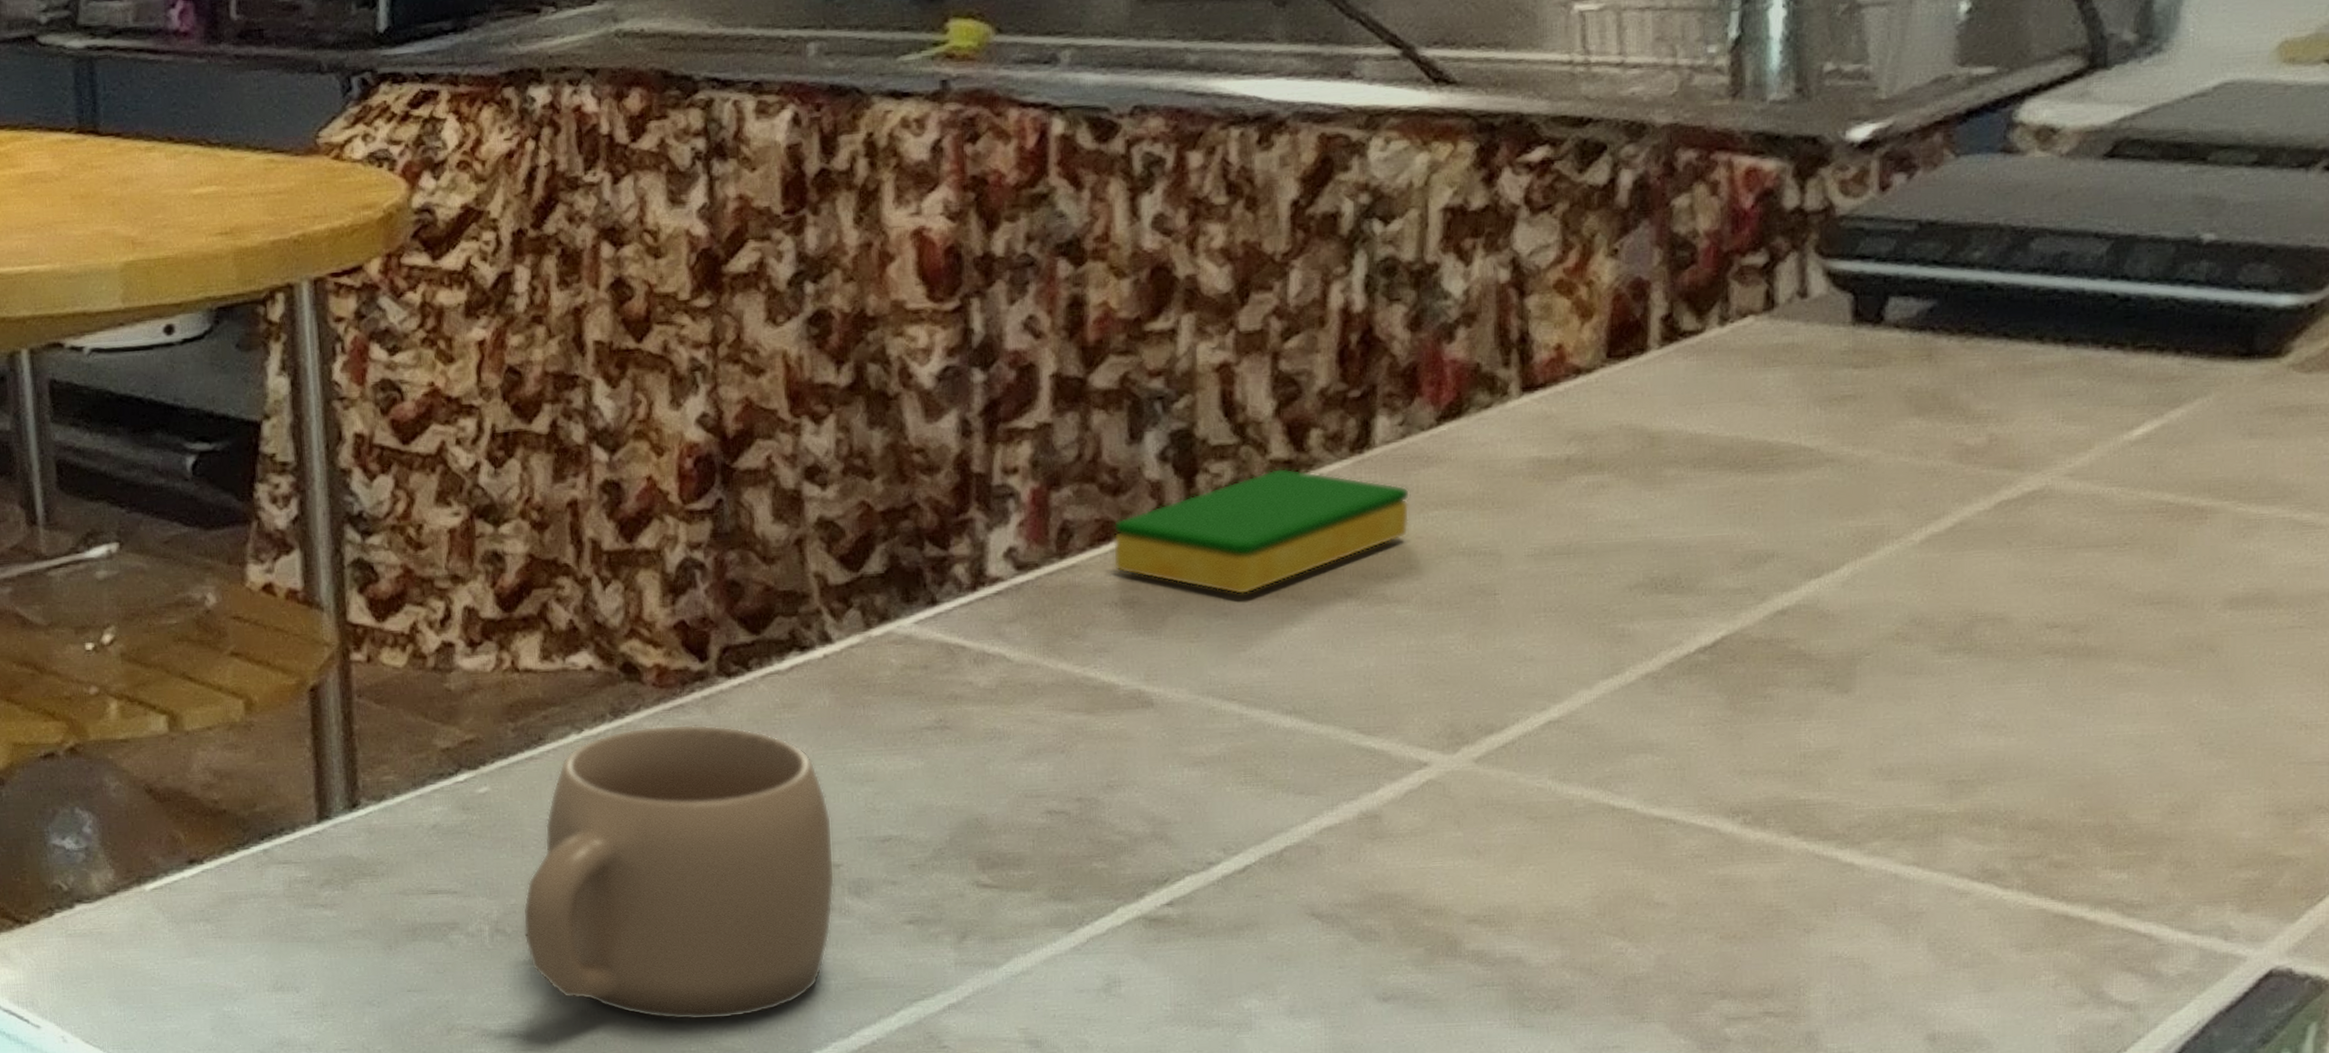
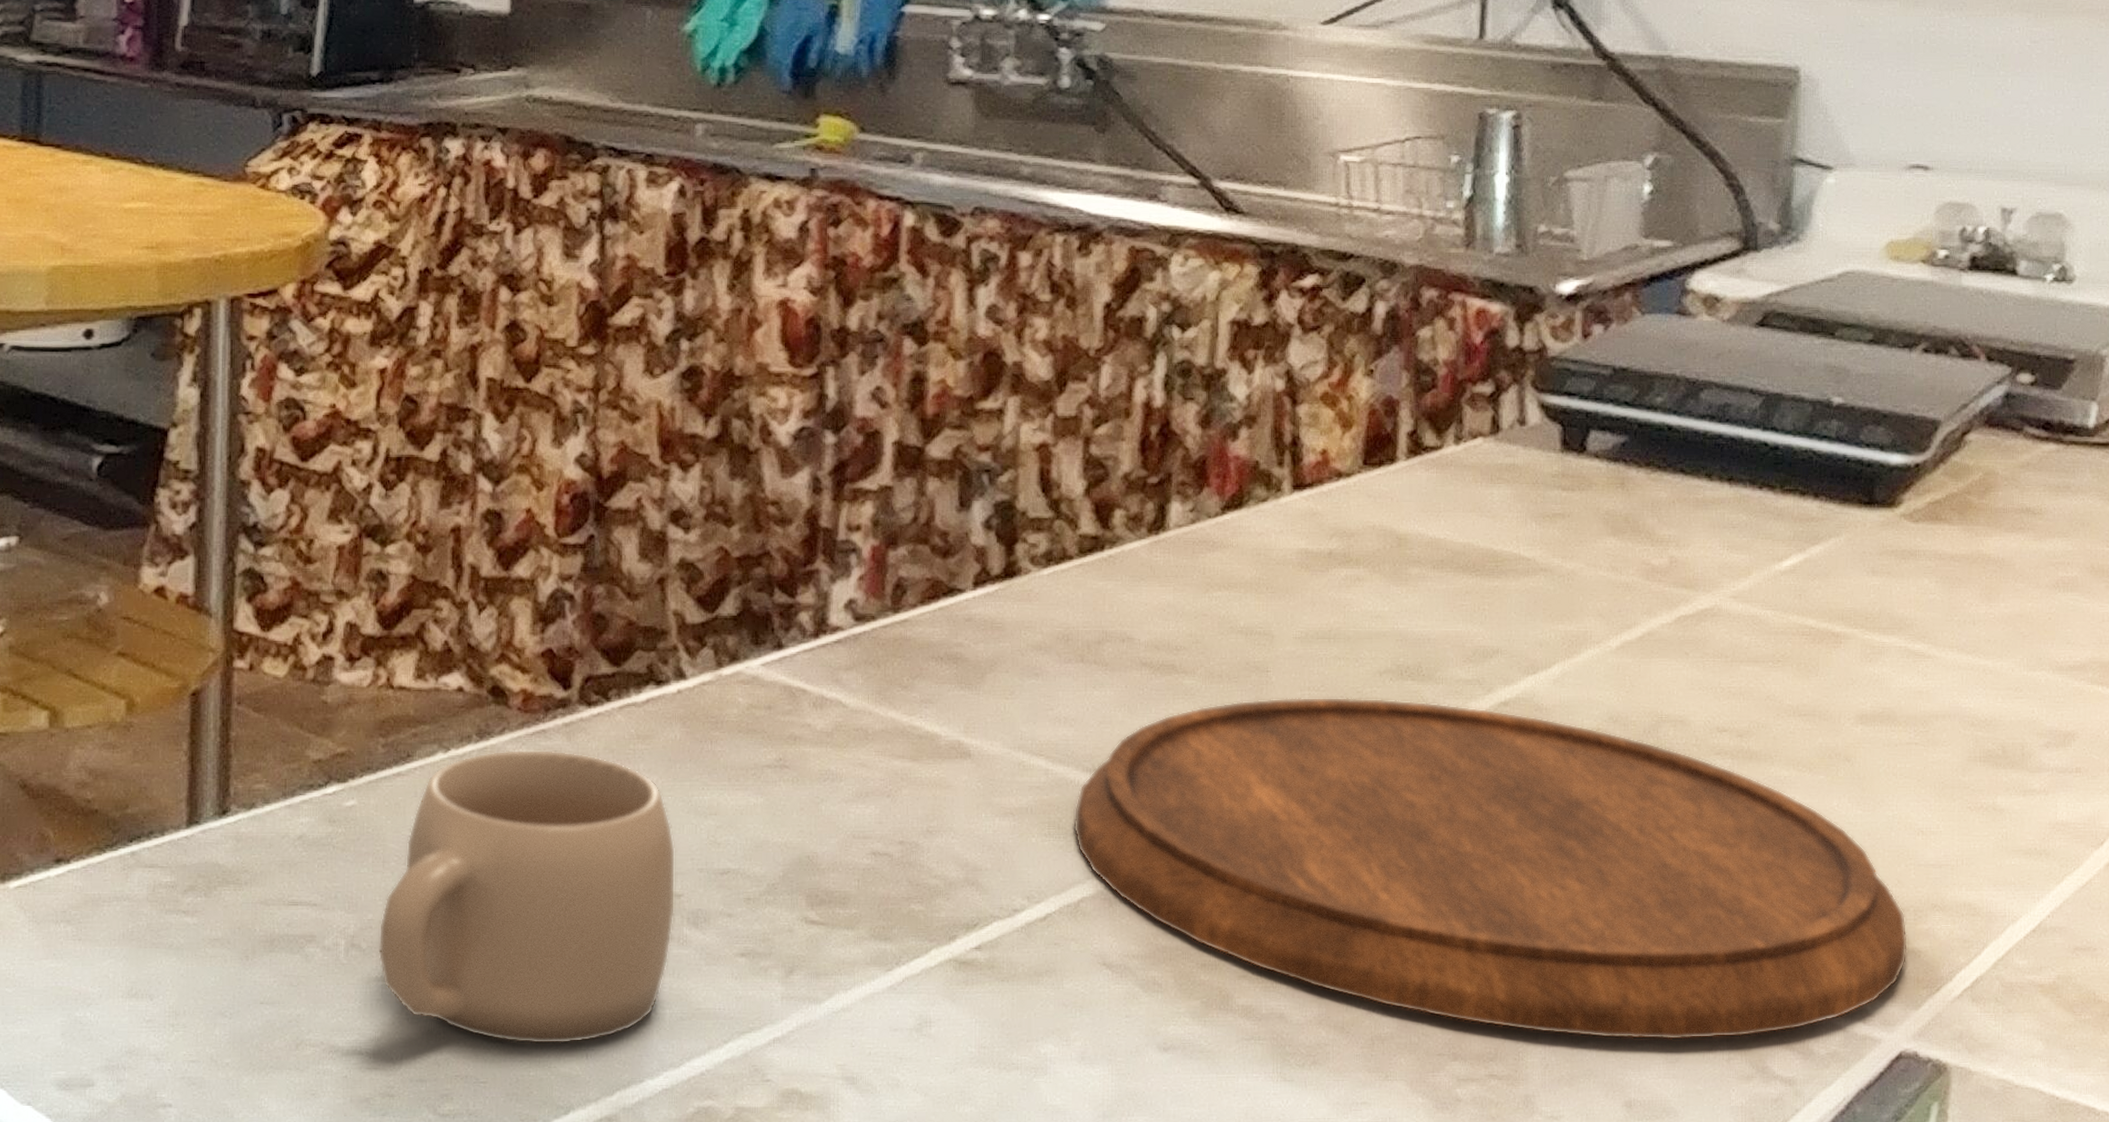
dish sponge: present [1112,467,1411,595] -> none [940,542,1198,658]
cutting board: none [1273,615,2285,969] -> present [1073,697,1909,1041]

